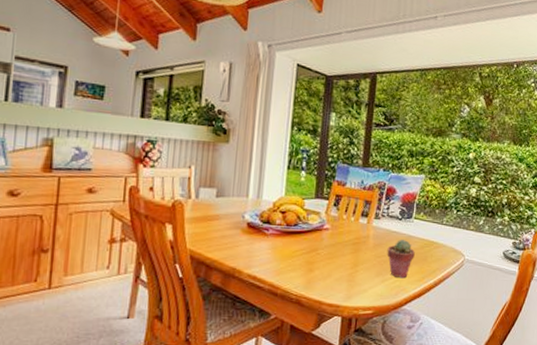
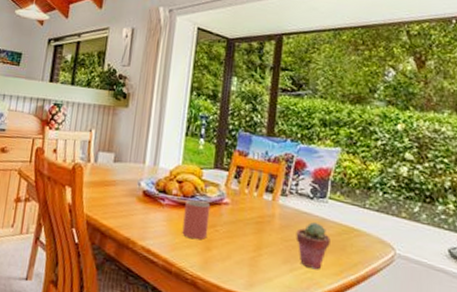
mug: none [286,228,313,264] -> present [182,199,211,240]

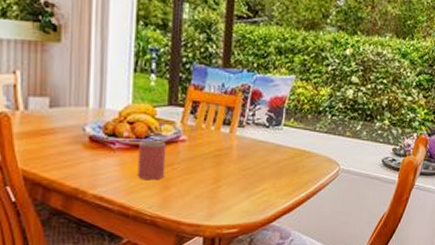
potted succulent: present [295,221,331,270] -> none [253,148,285,193]

